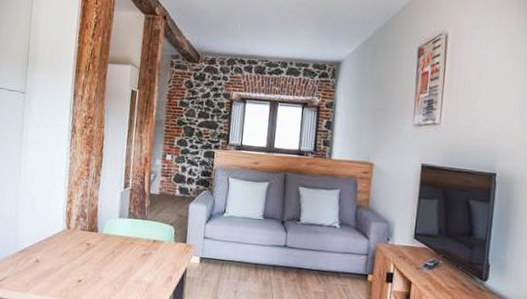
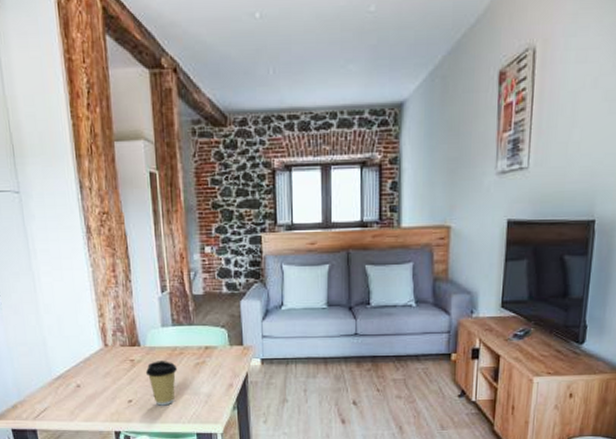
coffee cup: none [97,247,127,289] -> present [145,361,178,406]

